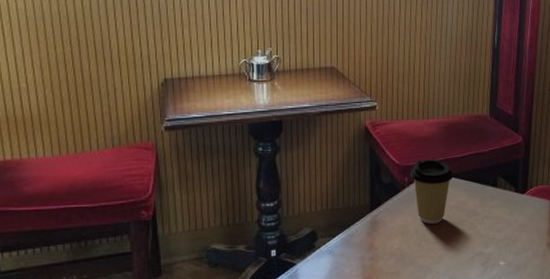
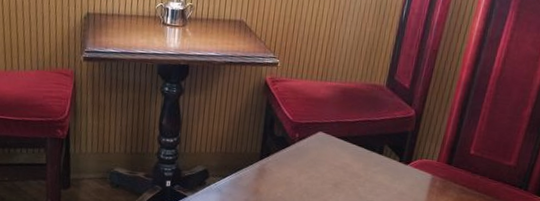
coffee cup: present [410,158,454,224] -> none [301,119,343,180]

